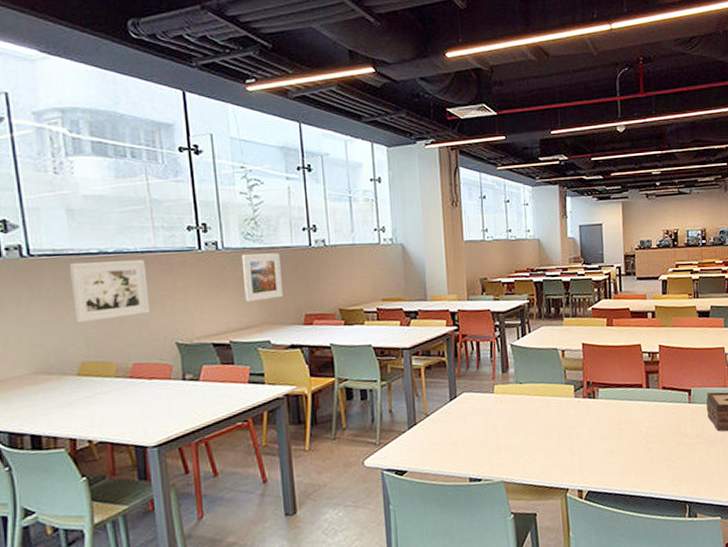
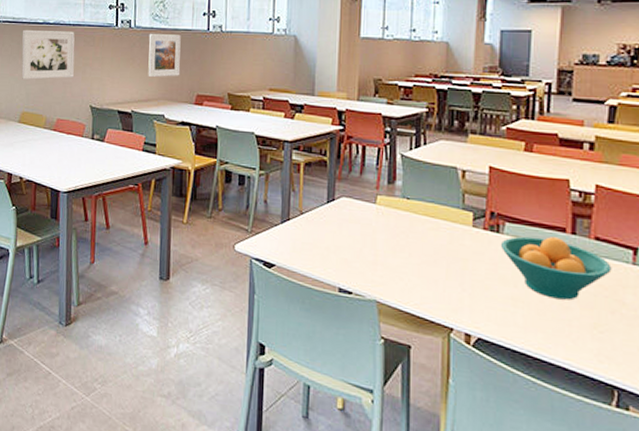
fruit bowl: none [596,393,676,444] -> present [500,236,612,300]

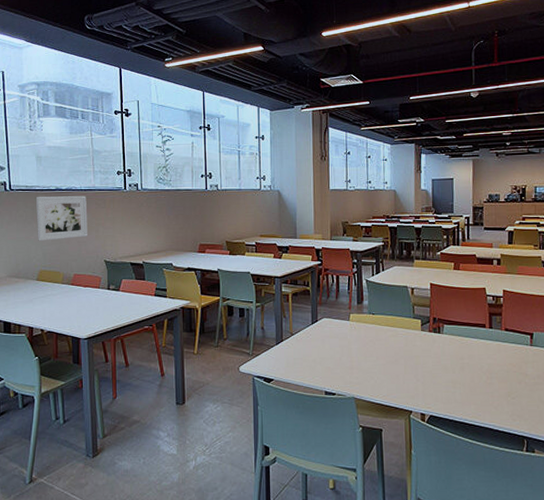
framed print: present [148,34,181,78] -> none [154,194,184,232]
fruit bowl: present [500,236,612,300] -> none [441,332,517,378]

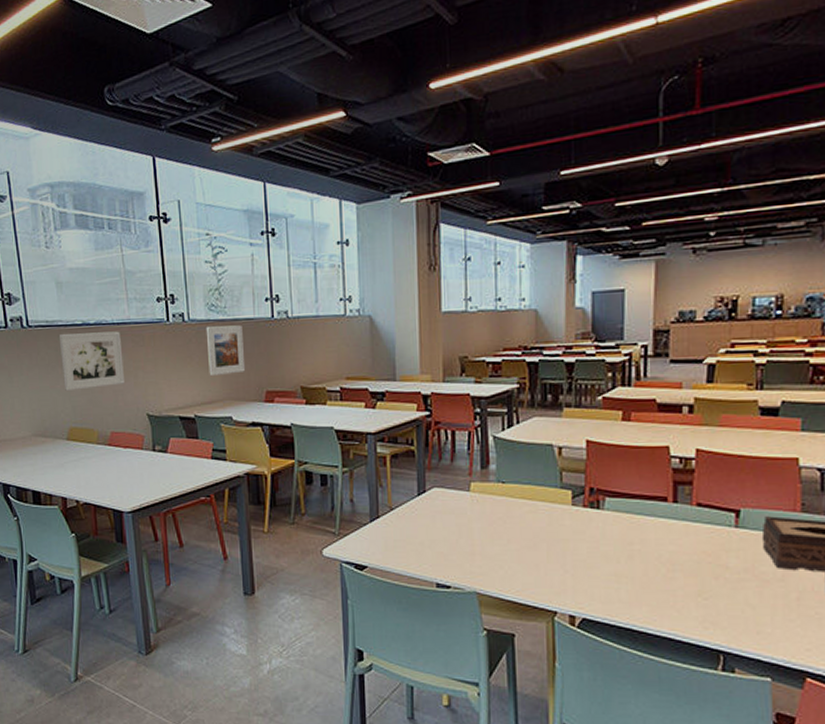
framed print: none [154,194,184,232] -> present [205,325,246,377]

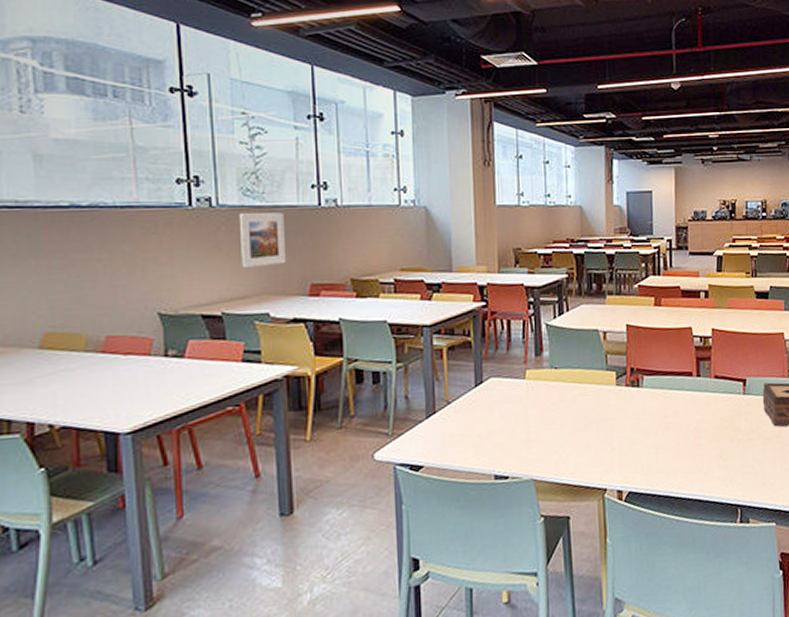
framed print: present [58,331,124,391] -> none [33,216,128,287]

